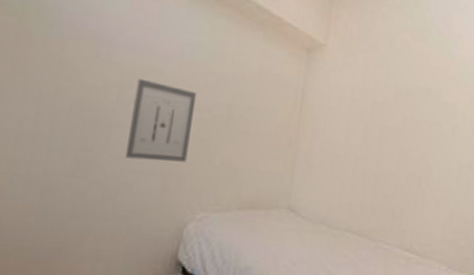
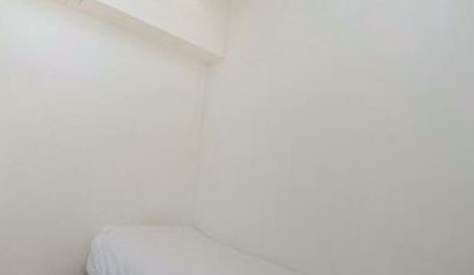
wall art: present [124,78,197,162] -> none [46,101,106,176]

